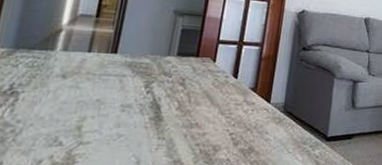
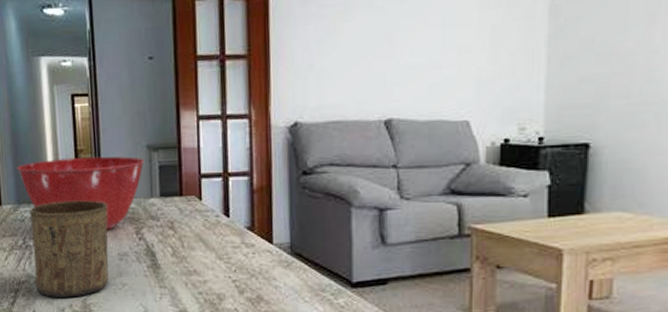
cup: none [11,50,120,148] -> present [30,200,109,297]
mixing bowl: none [25,9,169,83] -> present [17,156,145,231]

